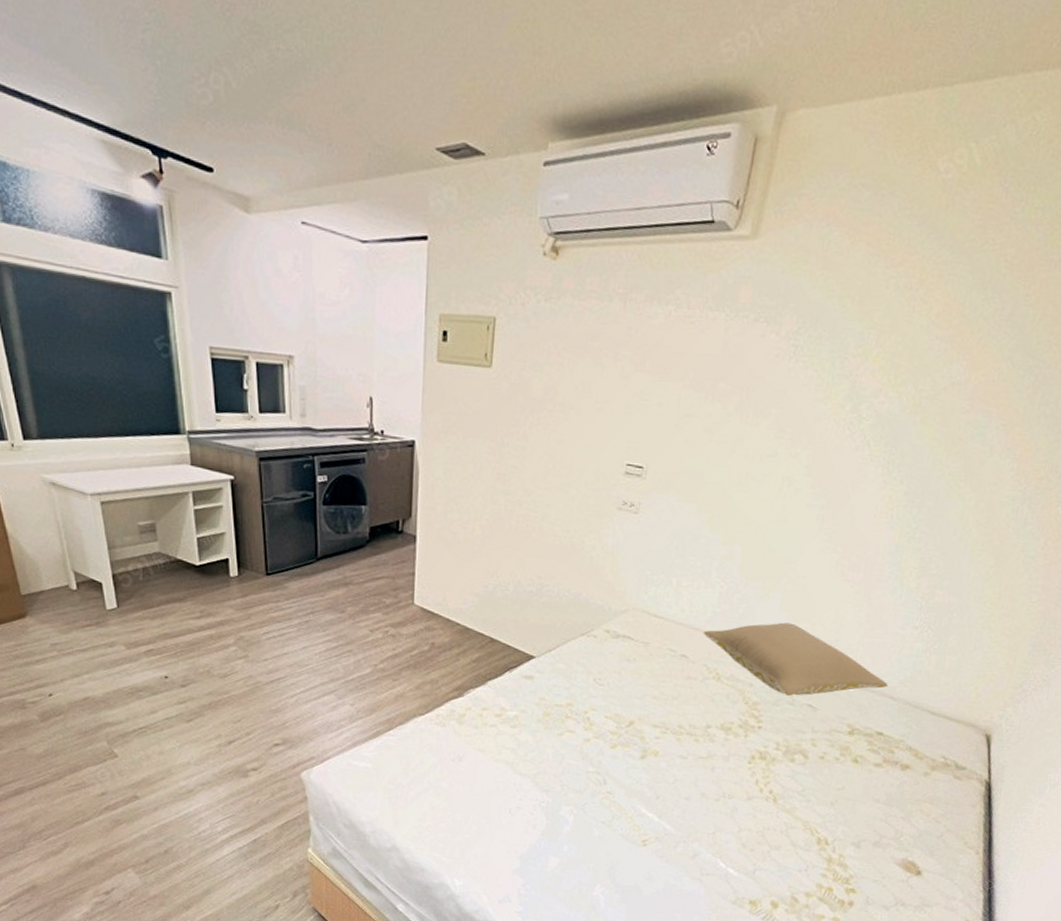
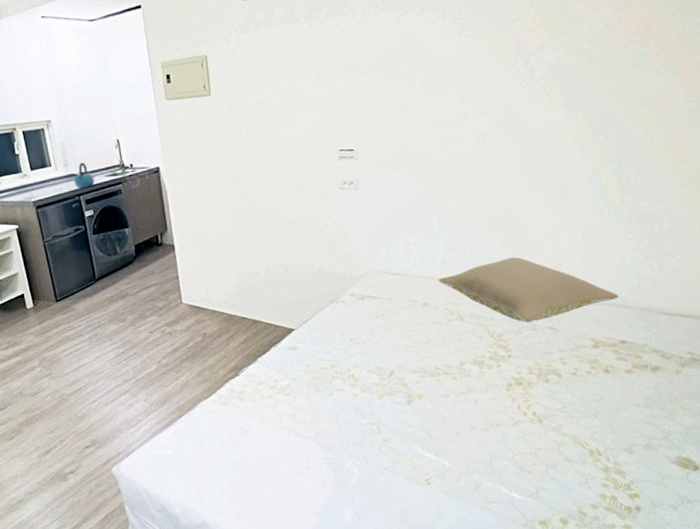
kettle: none [309,416,335,449] -> present [73,162,95,189]

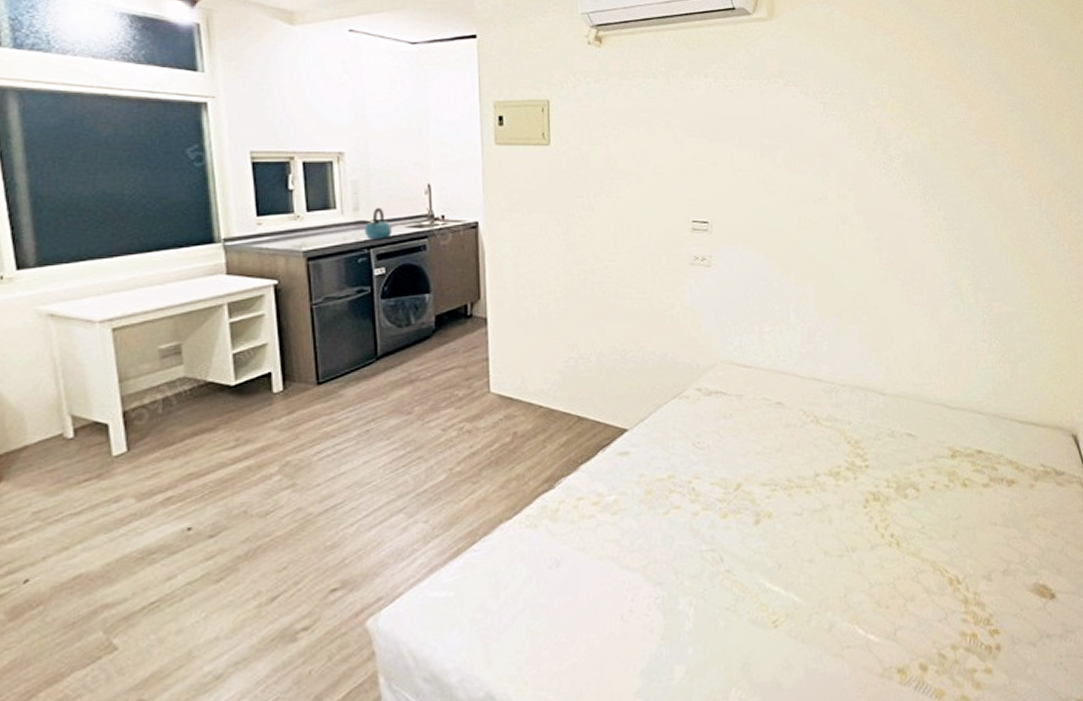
pillow: present [438,257,619,322] -> none [793,353,975,428]

